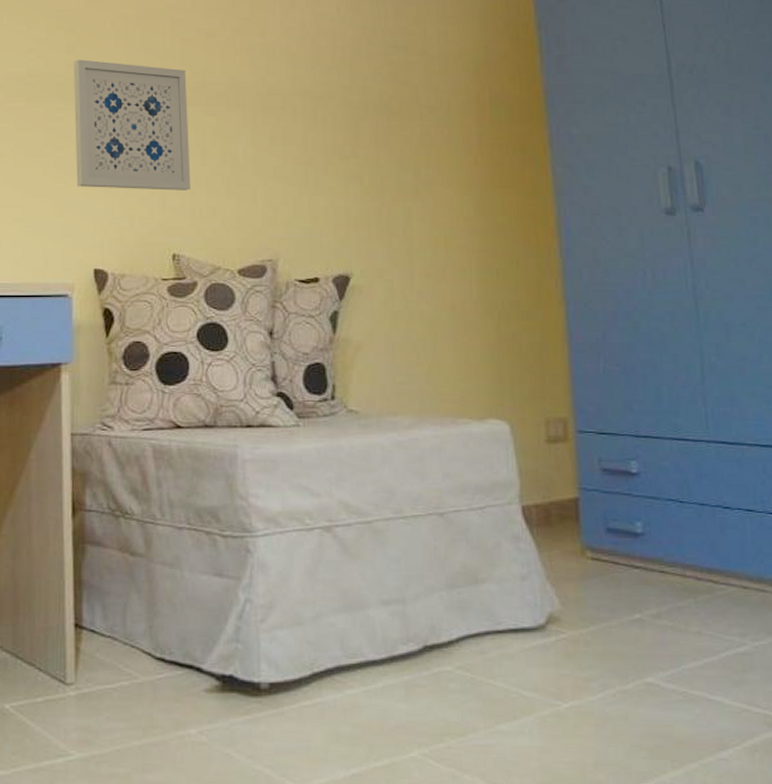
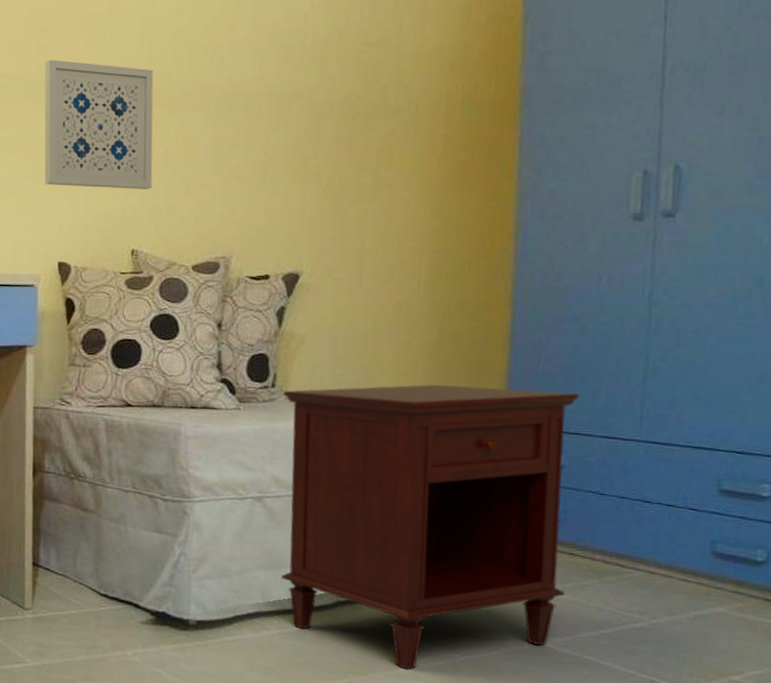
nightstand: none [344,389,662,725] -> present [280,384,579,670]

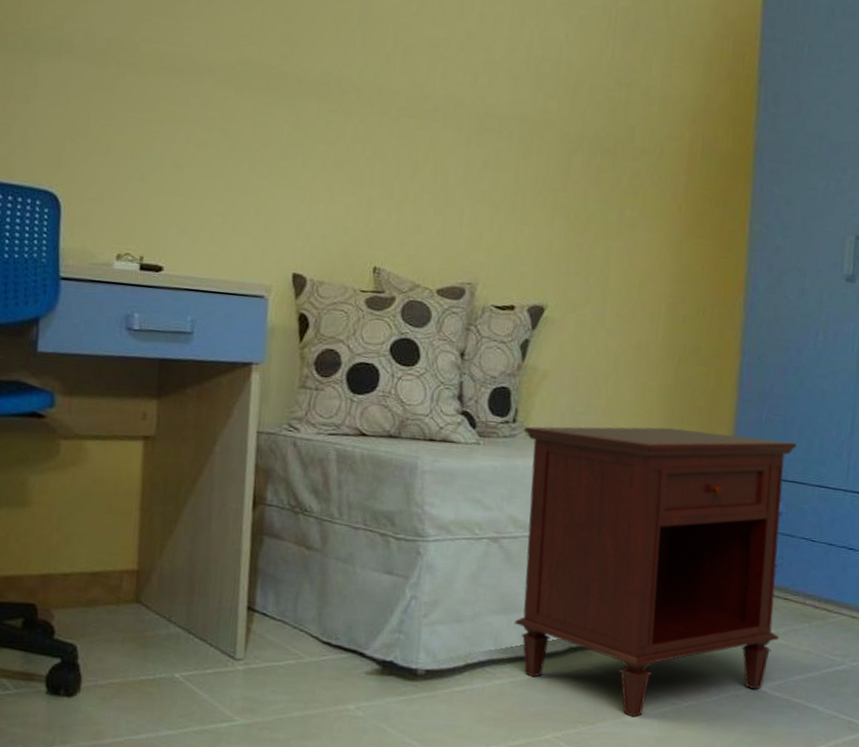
wall art: present [44,59,154,189] -> none [281,52,405,205]

